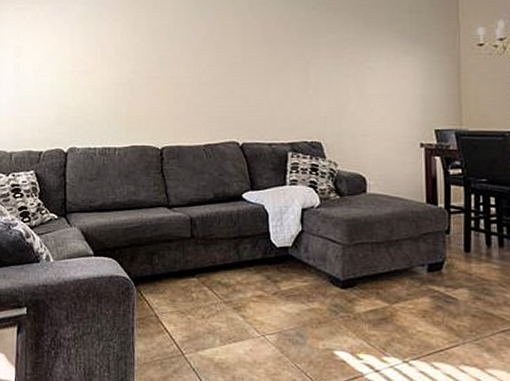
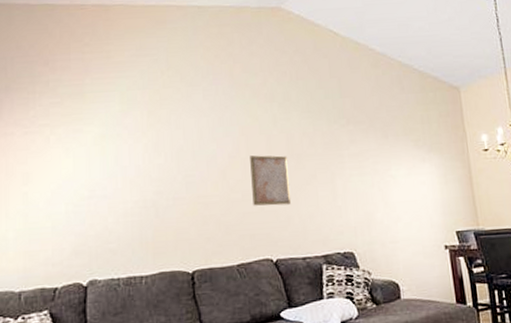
wall art: none [223,39,262,91] -> present [250,155,292,206]

